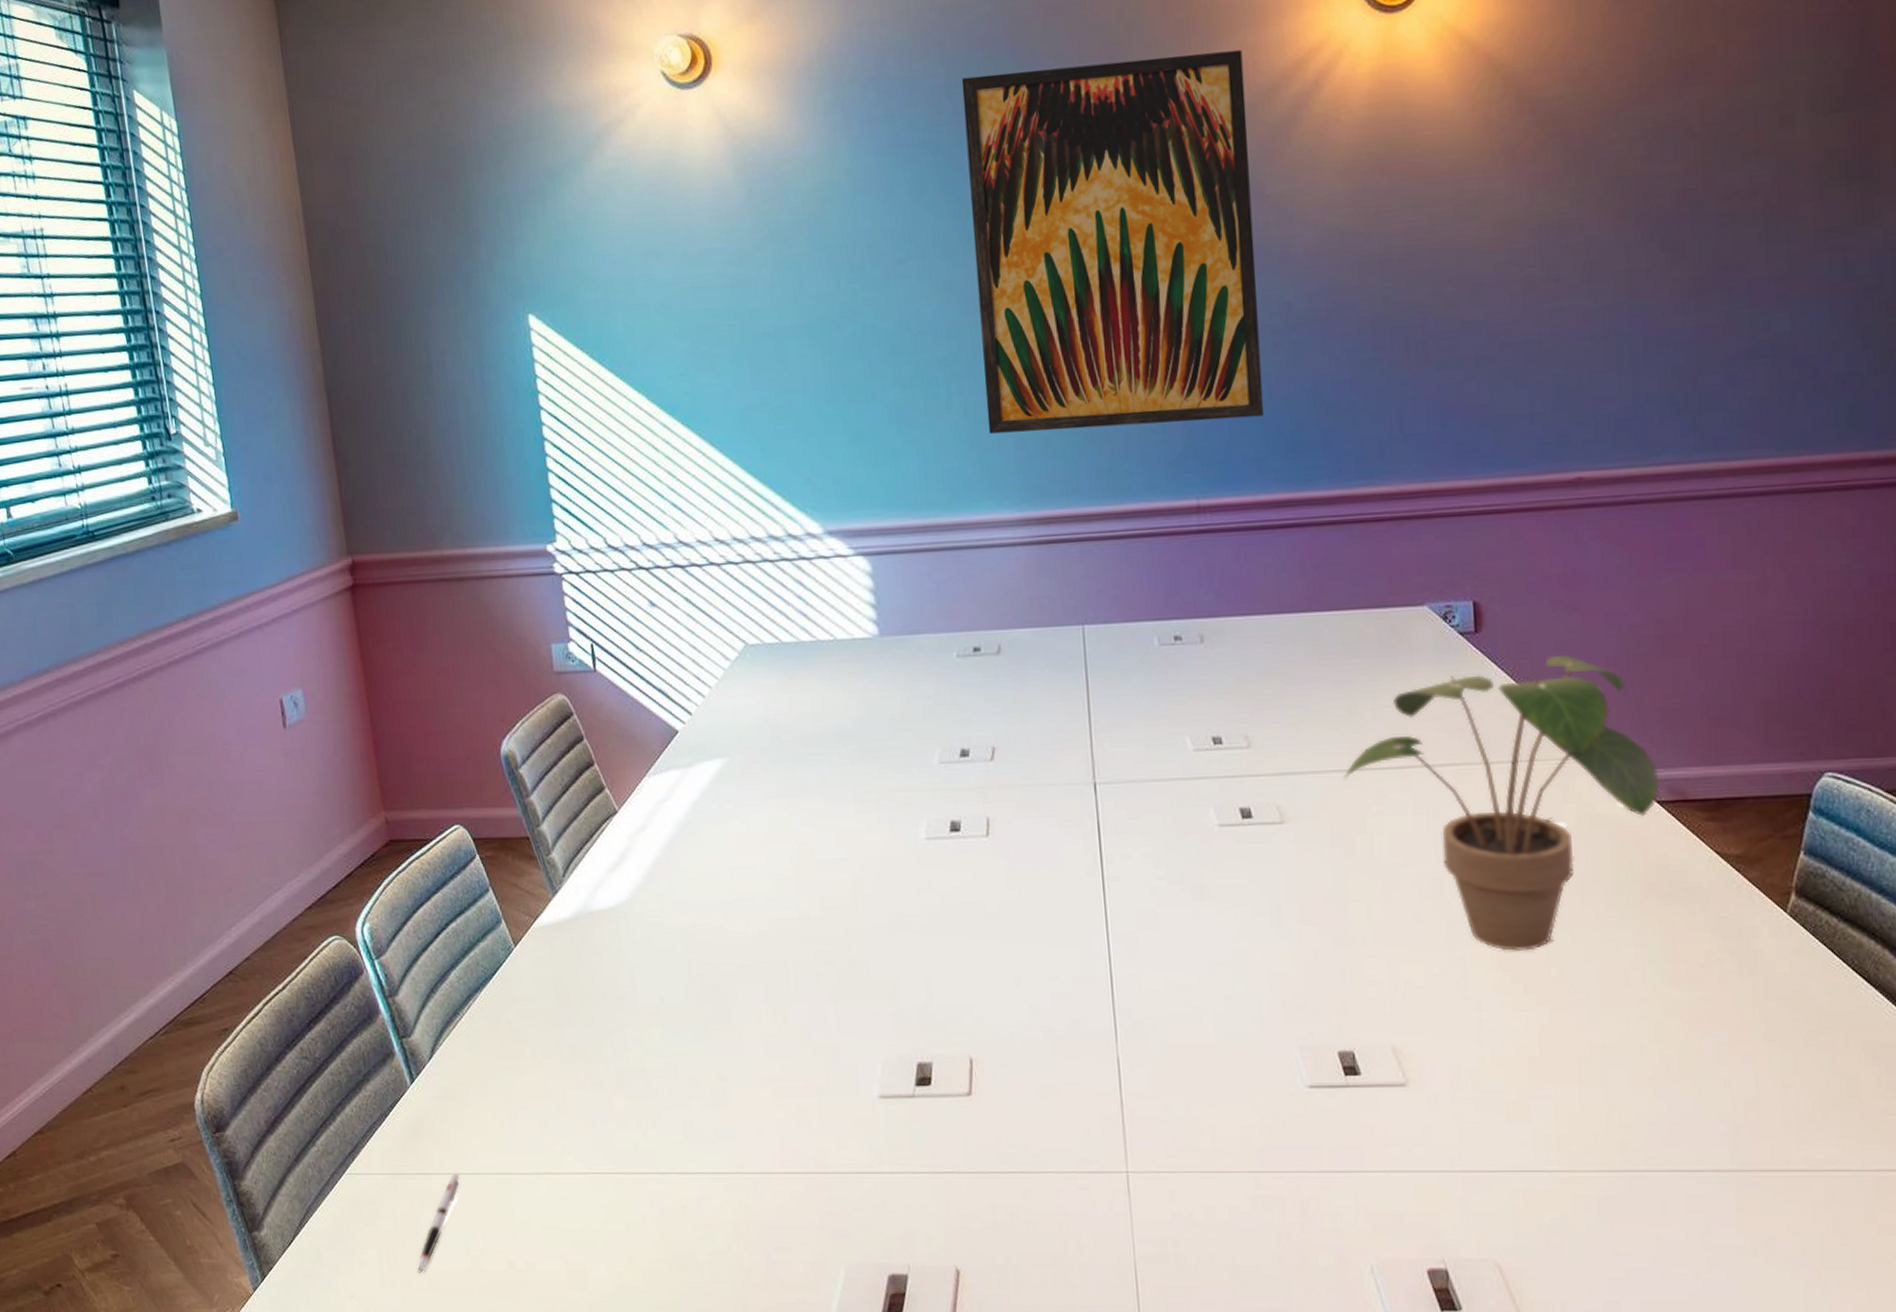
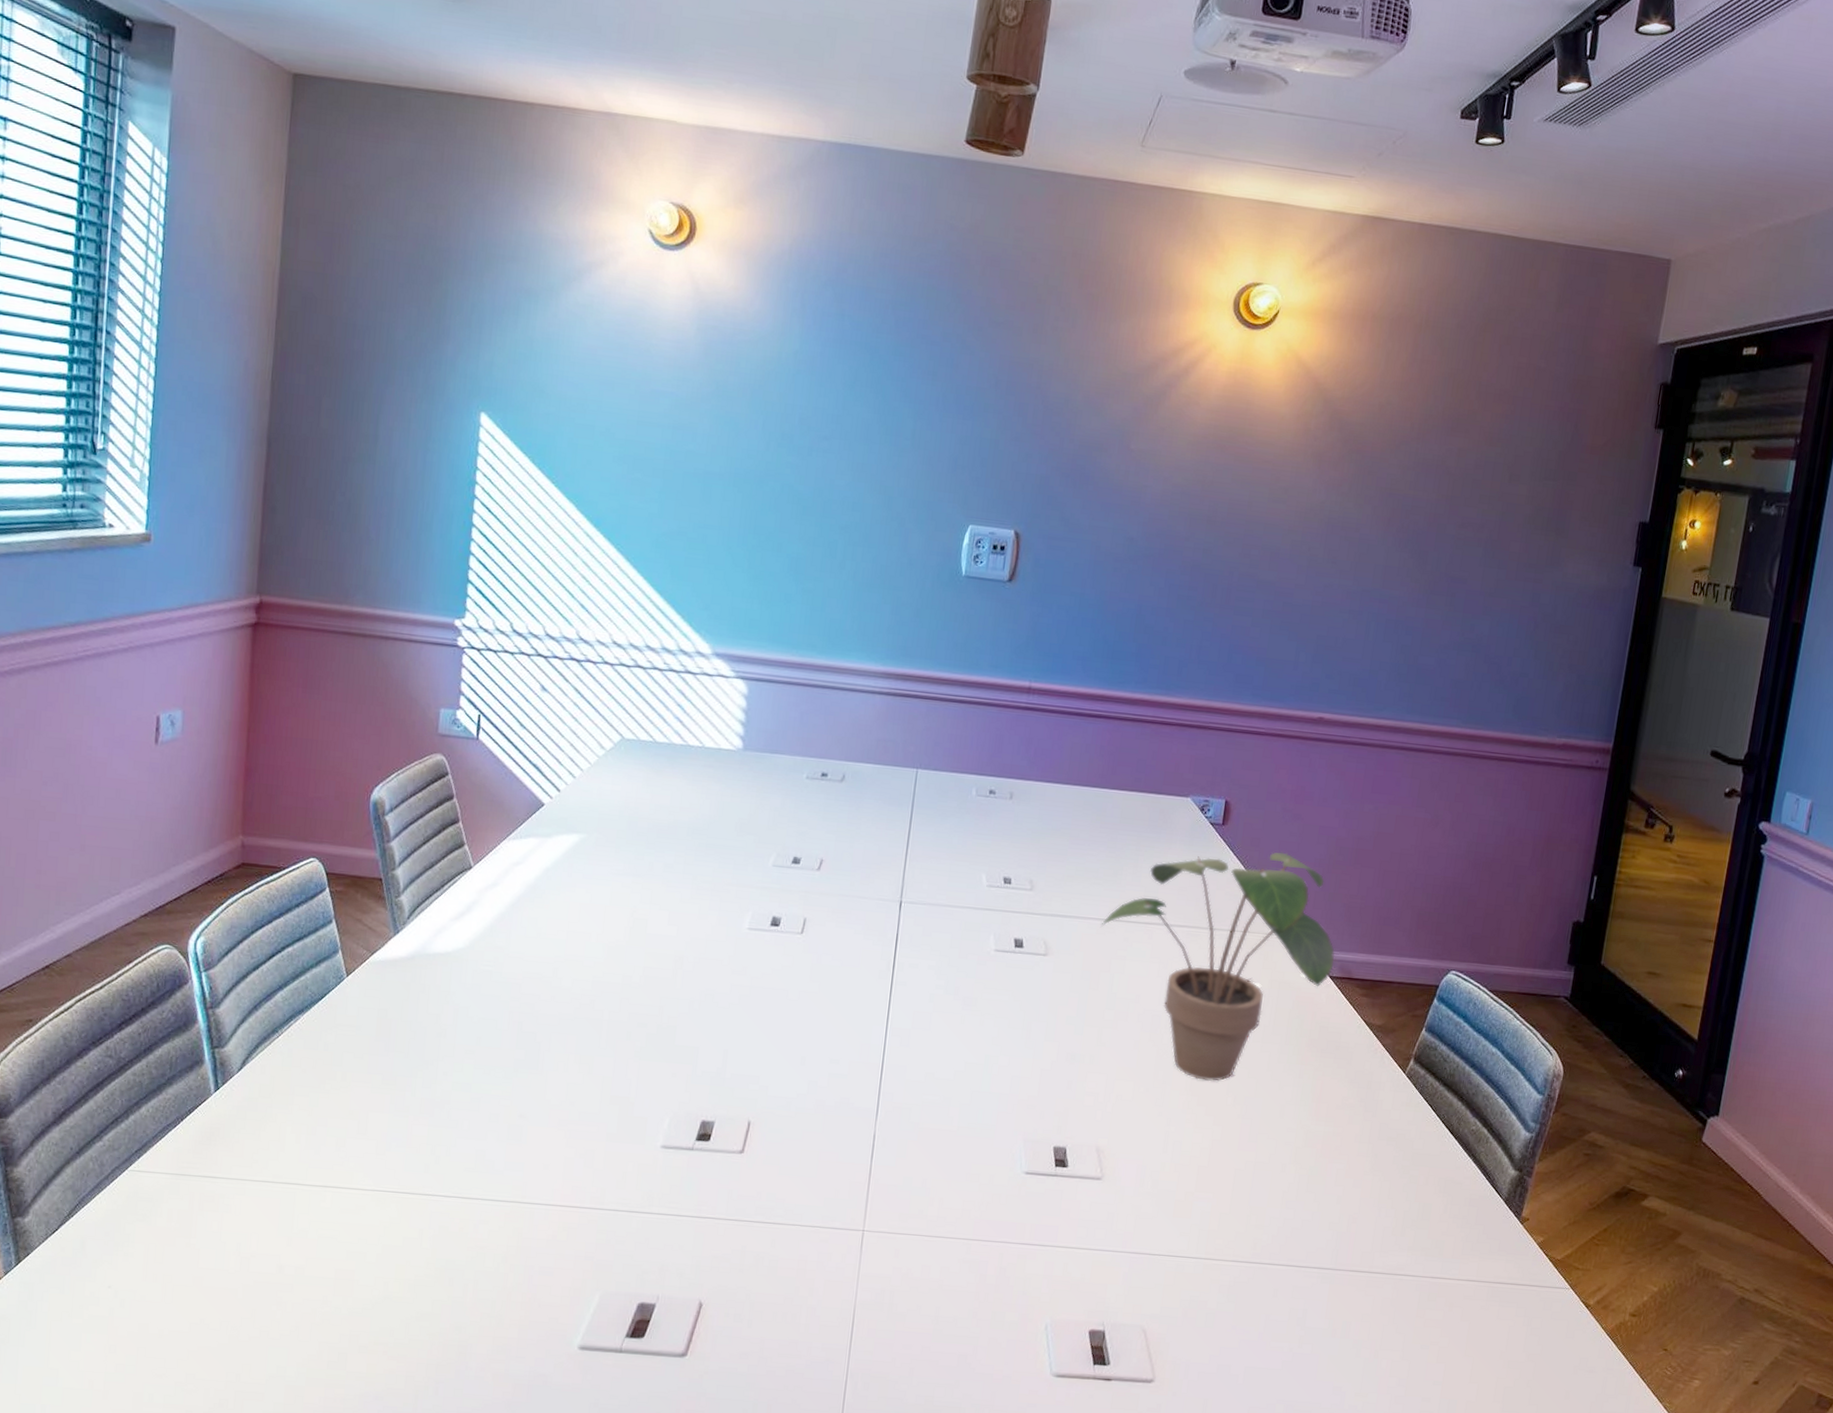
pen: present [417,1173,460,1274] -> none [183,1179,246,1271]
wall art: present [961,50,1265,434] -> none [871,298,1135,625]

